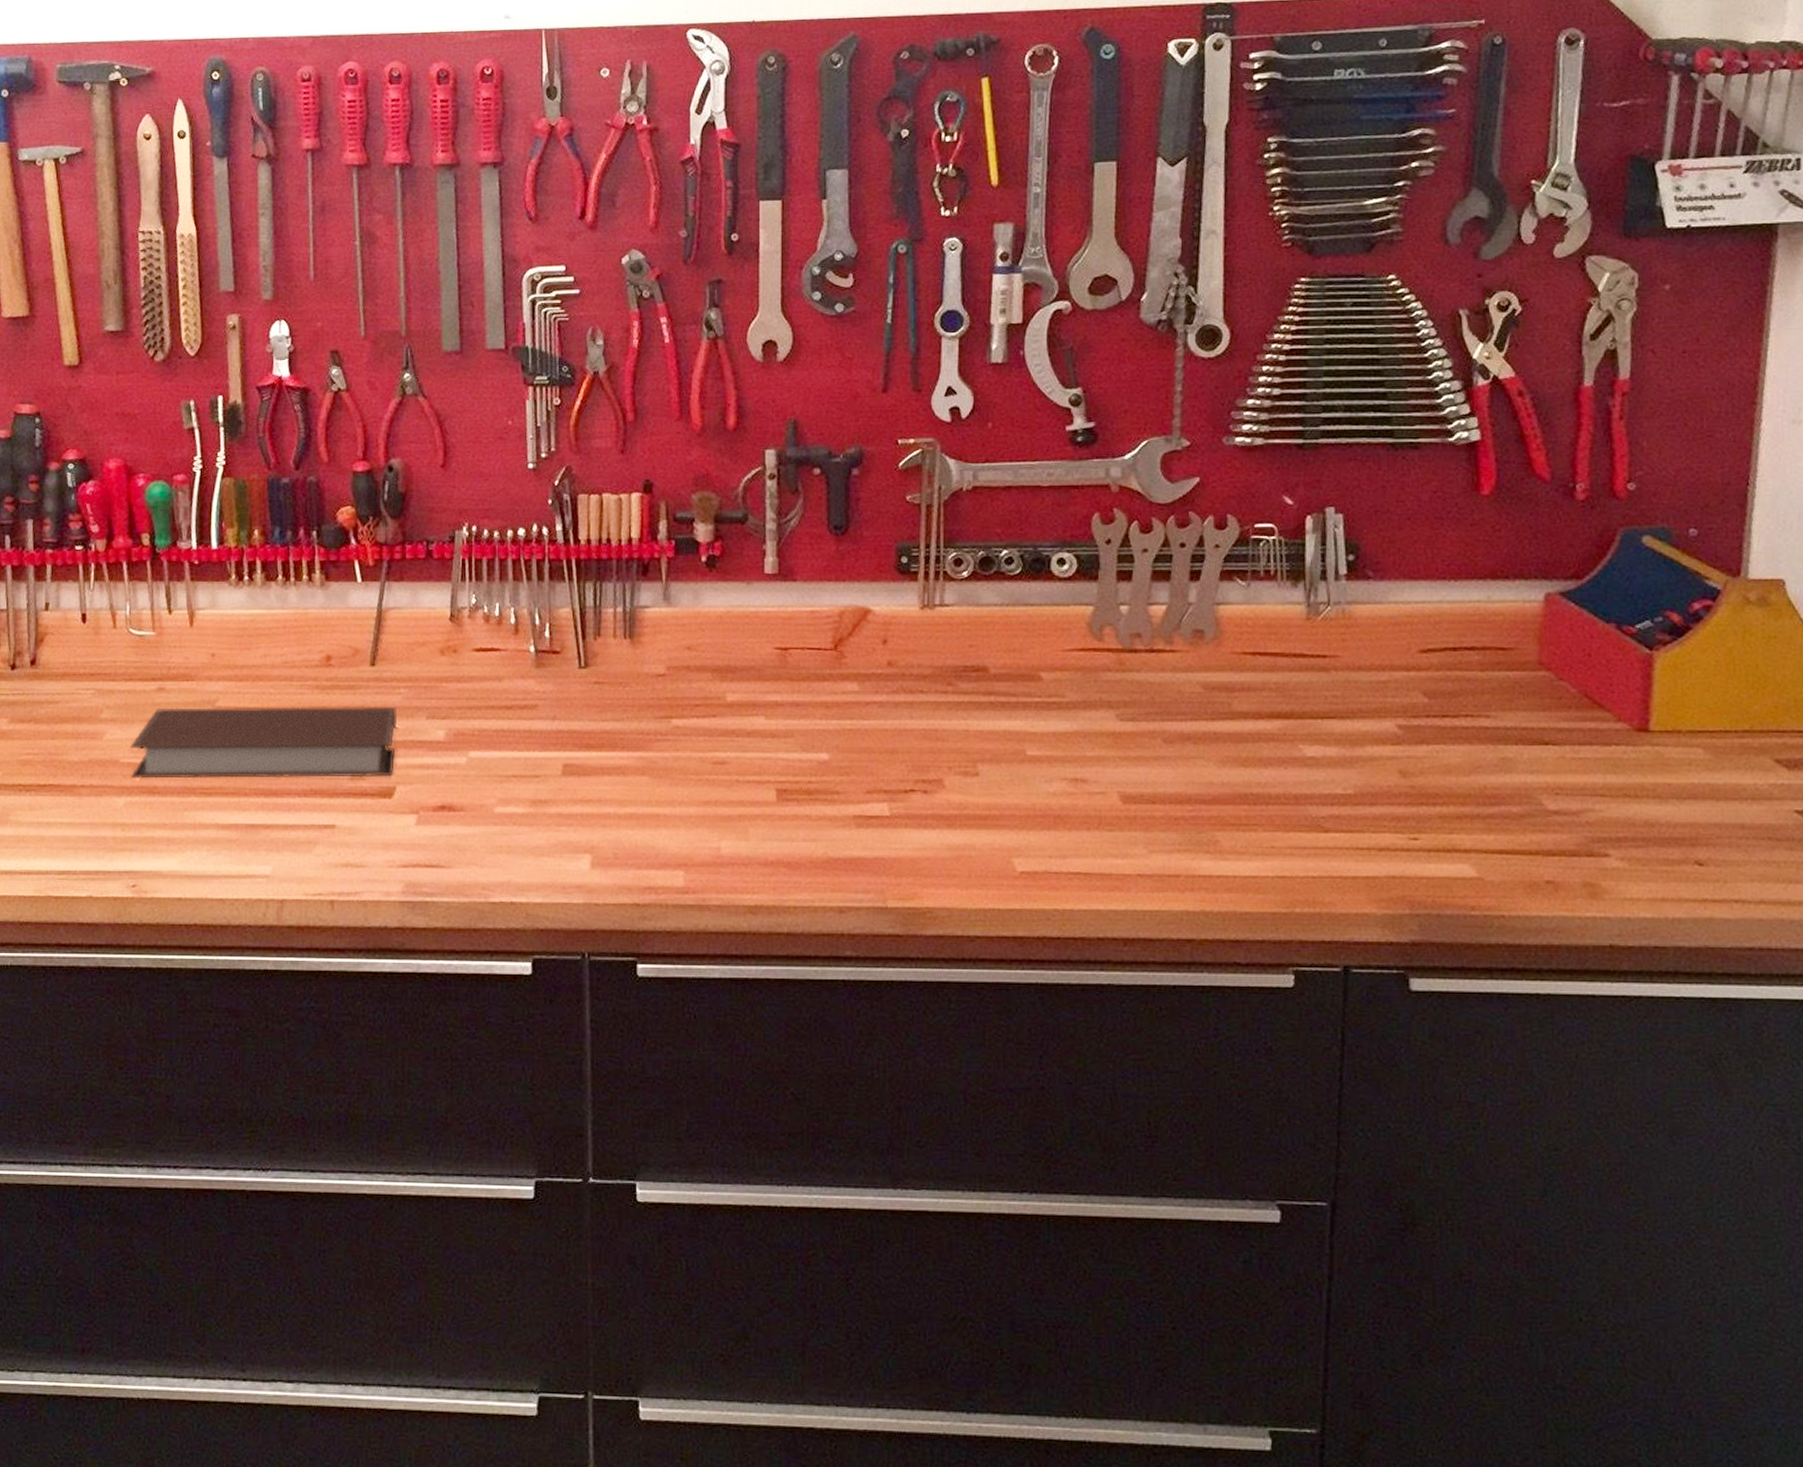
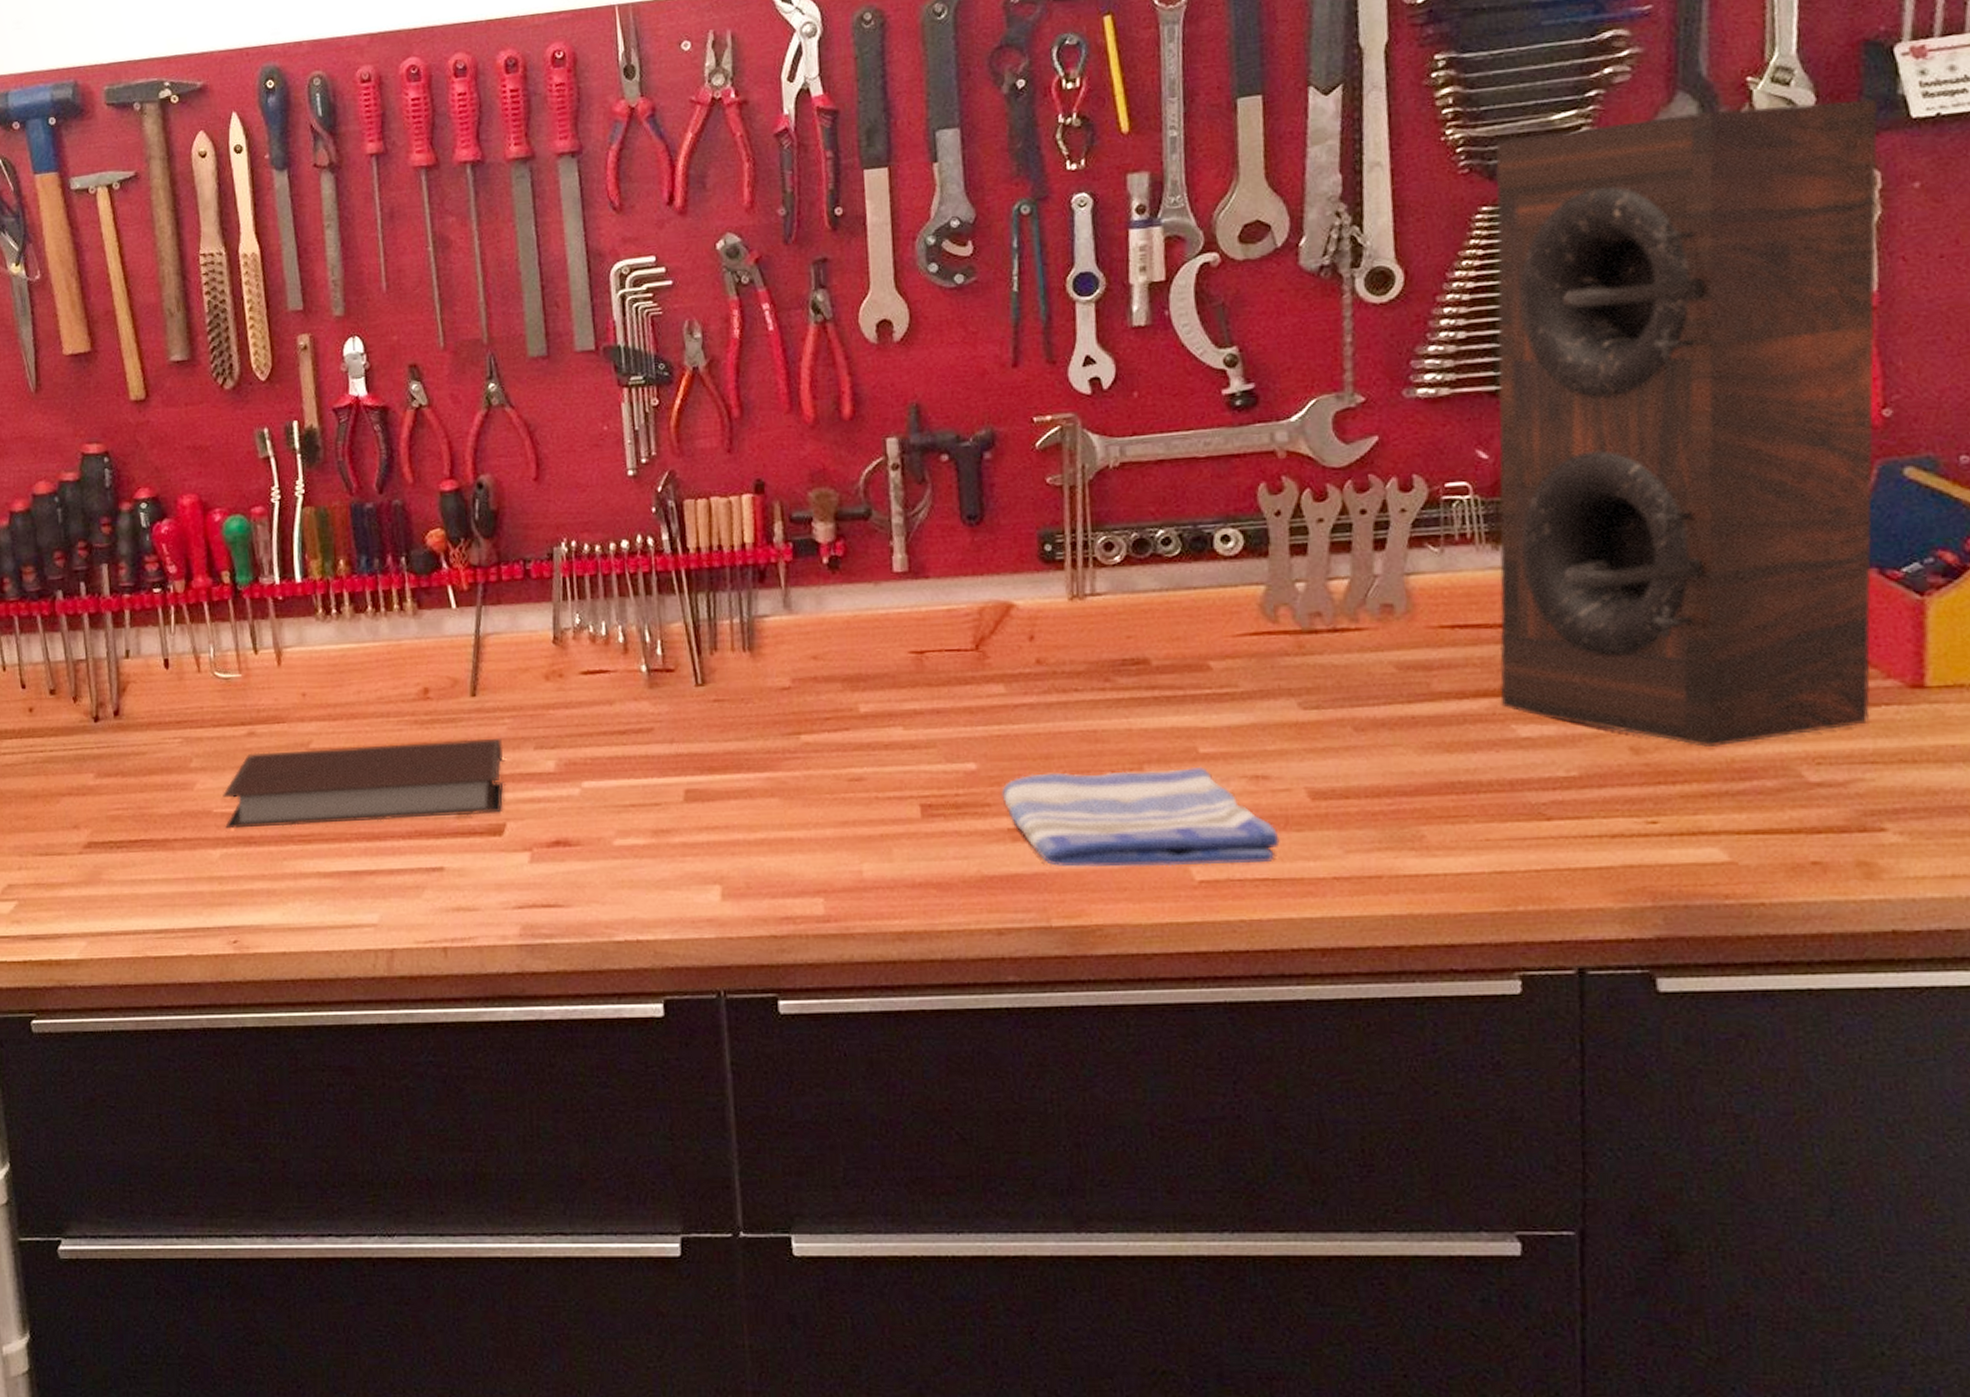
dish towel: none [850,766,1093,859] -> present [1001,766,1280,868]
speaker: none [1291,207,1640,775] -> present [1495,99,1879,748]

